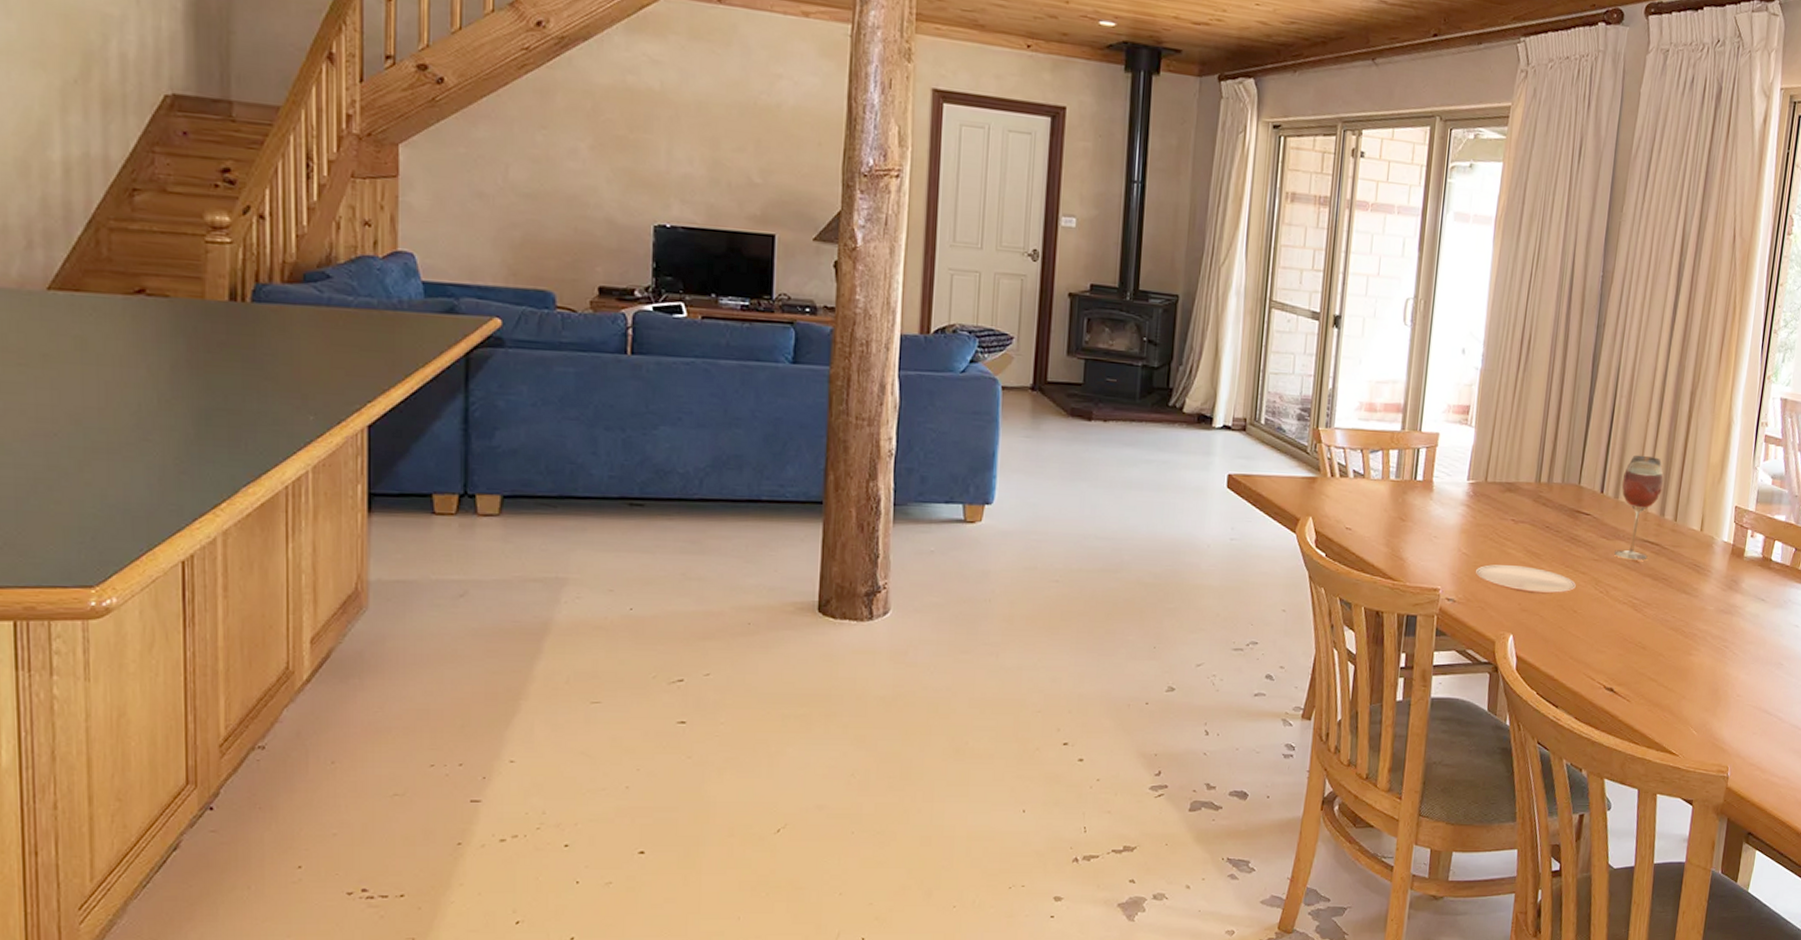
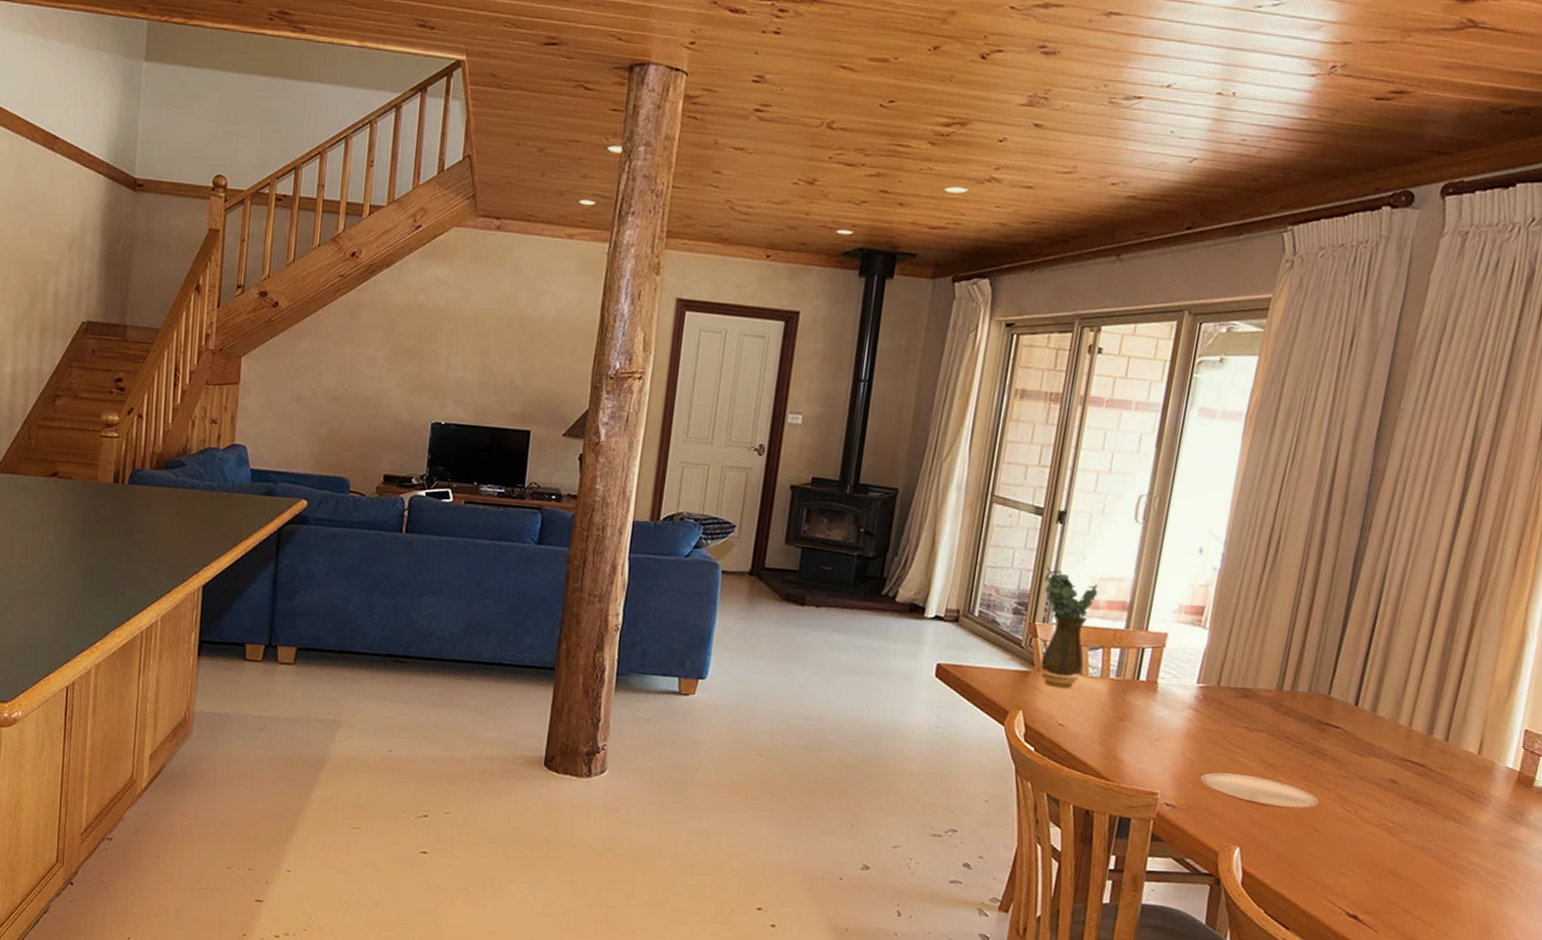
vase: none [1325,370,1375,493] -> present [1039,565,1098,690]
wineglass: present [1614,455,1664,561] -> none [1367,667,1435,782]

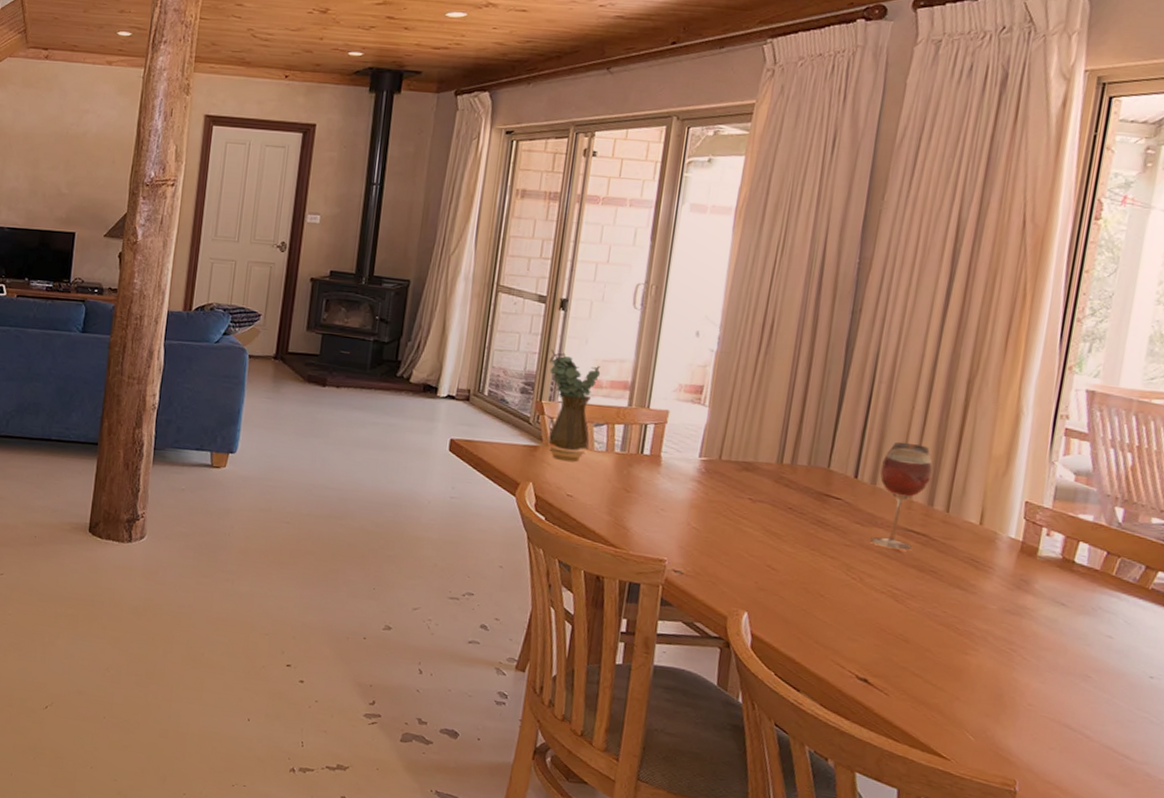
plate: present [1201,772,1319,810] -> none [706,541,823,577]
wineglass: none [1367,667,1435,782] -> present [870,441,934,551]

